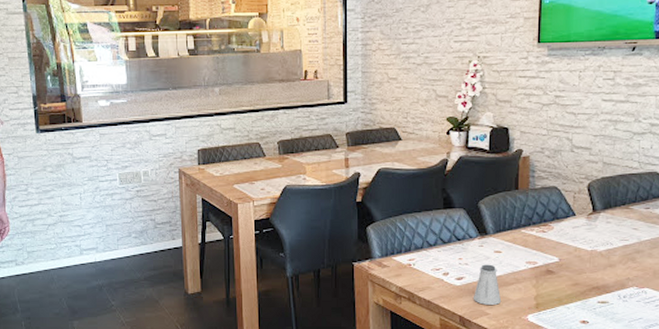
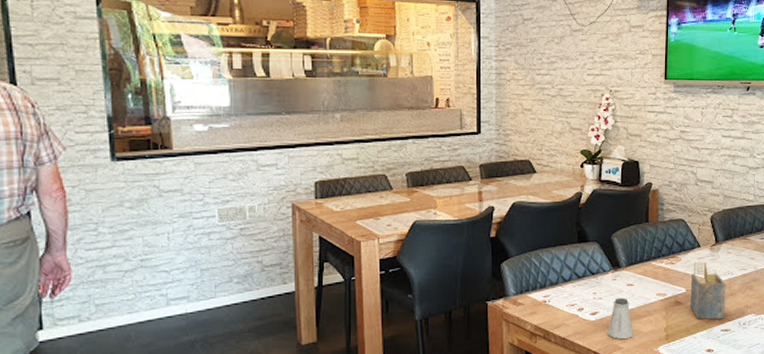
napkin holder: none [563,231,604,291] -> present [690,262,726,320]

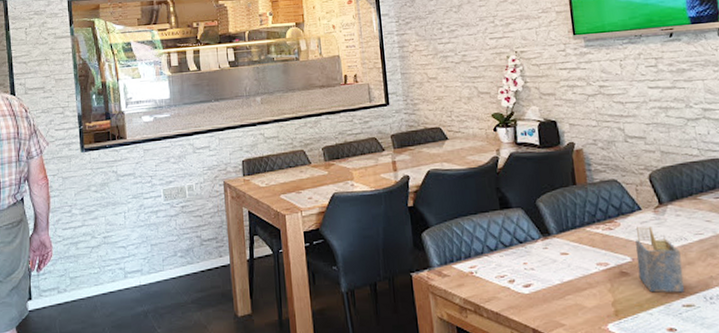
saltshaker: present [608,297,634,339] -> none [545,268,577,315]

